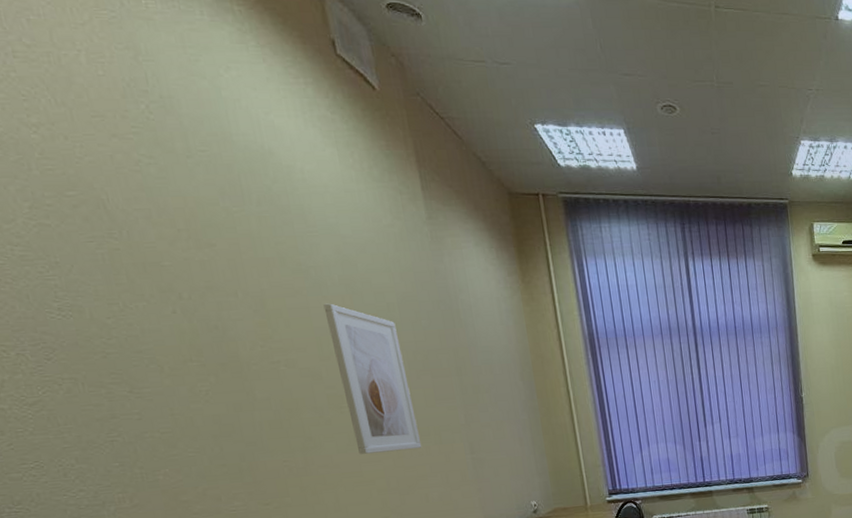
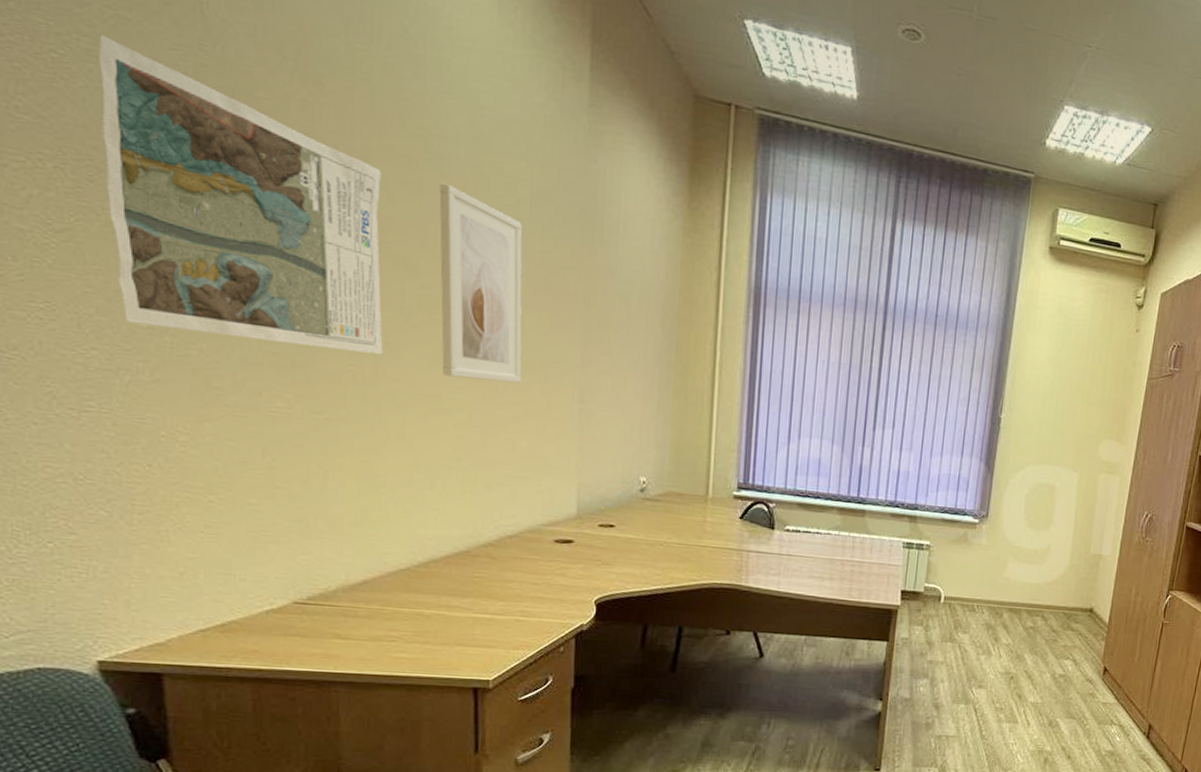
map: none [28,242,308,465] -> present [99,34,383,354]

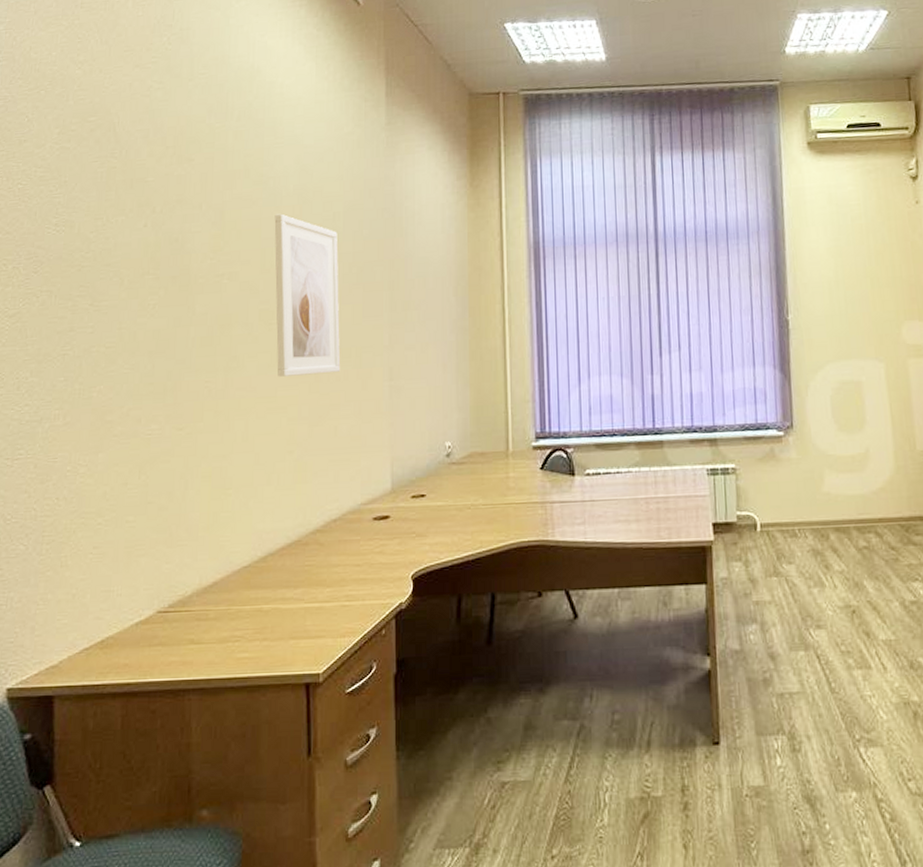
map: present [99,34,383,354] -> none [45,164,232,379]

